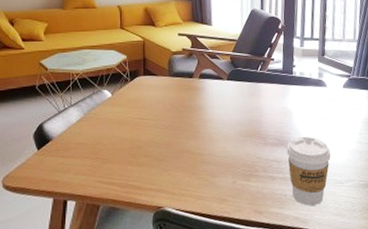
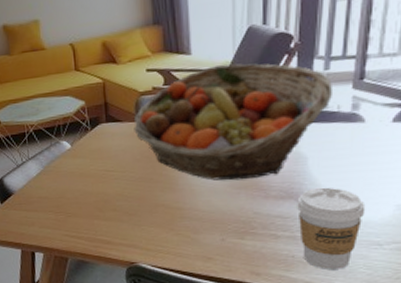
fruit basket: none [166,36,306,130] -> present [134,63,332,181]

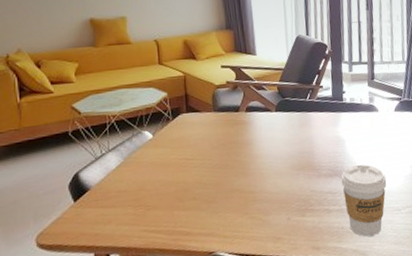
fruit basket: present [134,63,332,181] -> none [211,64,356,164]

